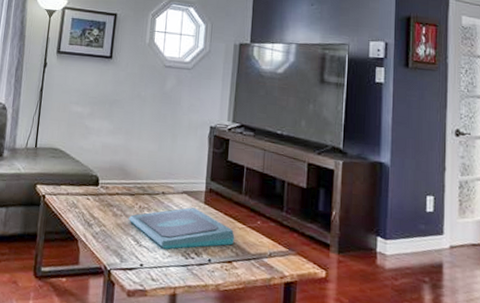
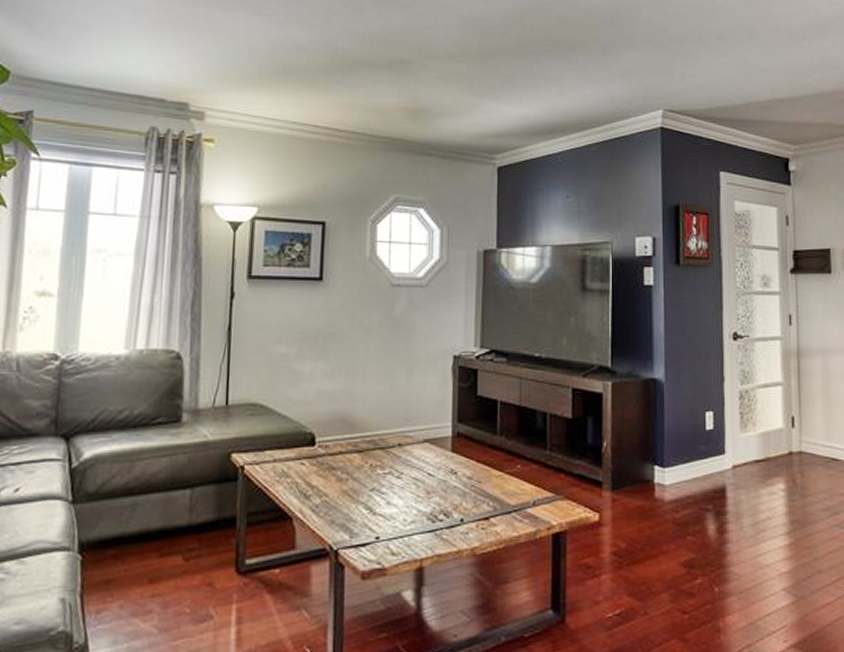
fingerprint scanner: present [128,207,235,250] -> none [356,458,491,514]

